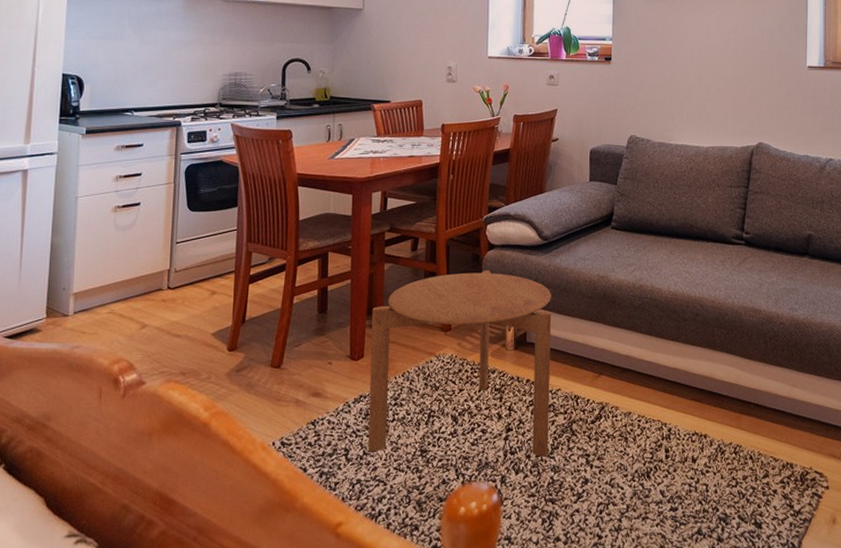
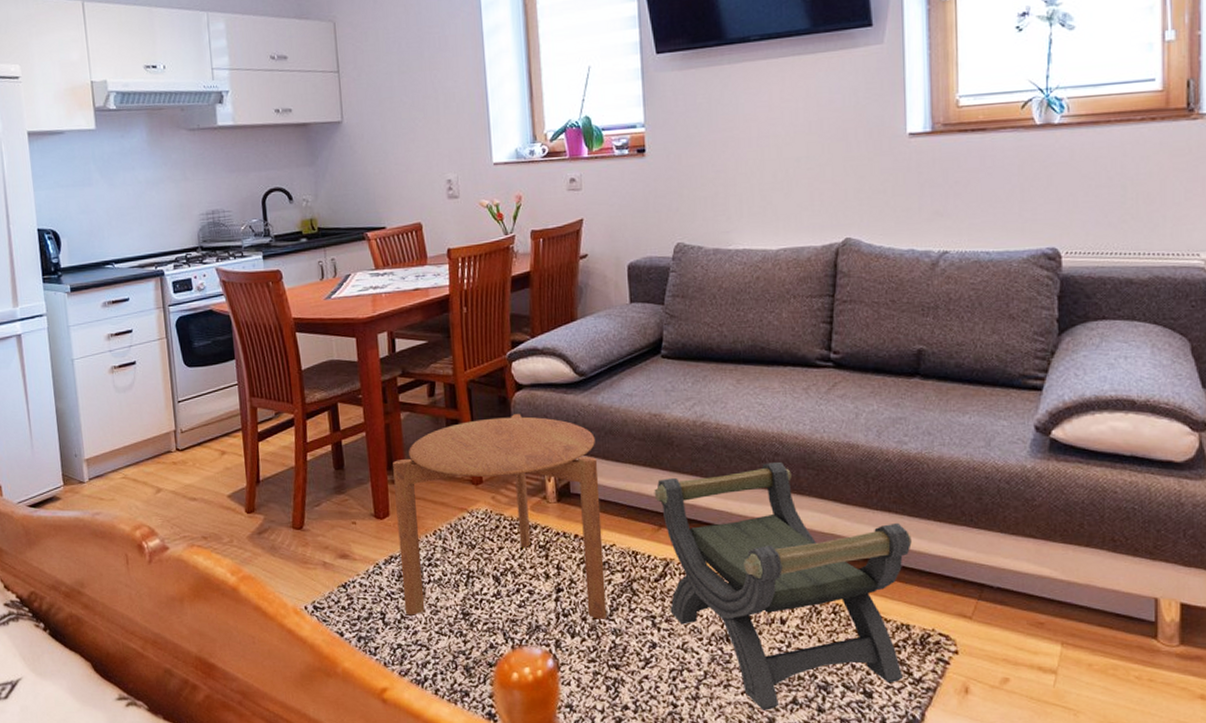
stool: none [596,321,797,540] -> present [654,461,912,710]

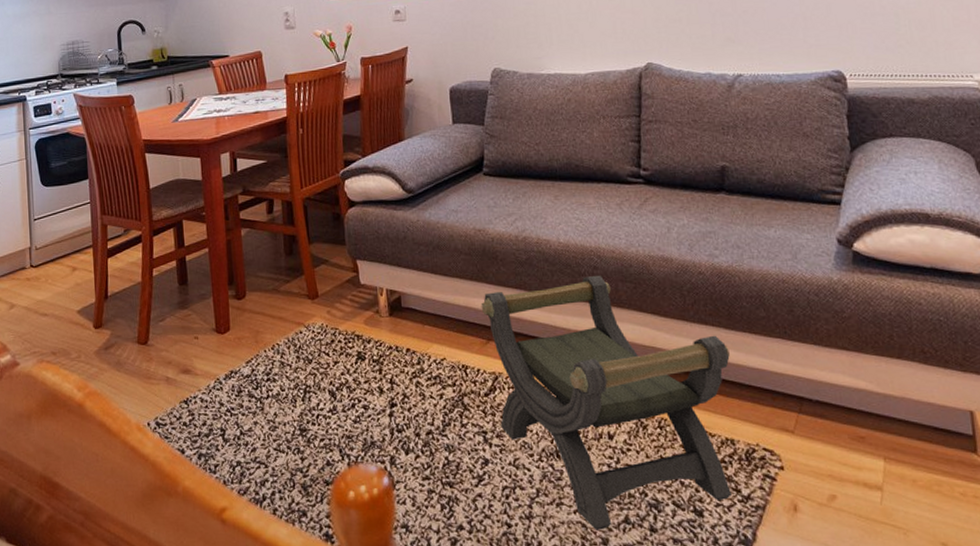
side table: present [393,414,607,619] -> none [233,230,440,435]

